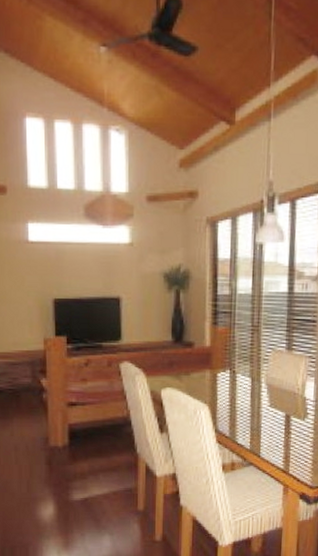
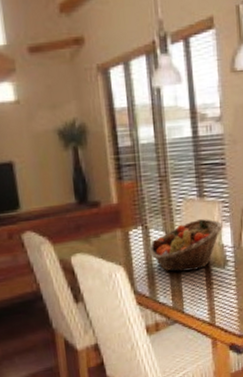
fruit basket: none [234,371,307,419] -> present [149,219,223,272]

